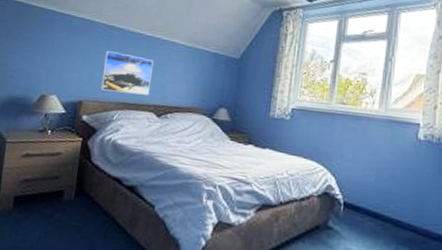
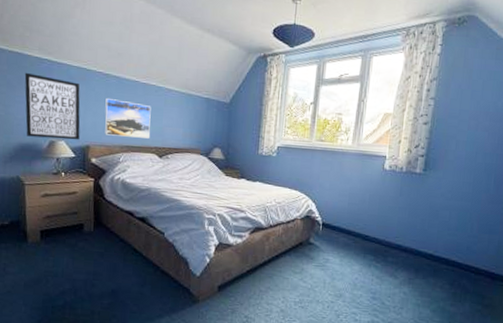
wall art: none [17,22,81,95] -> present [24,72,81,140]

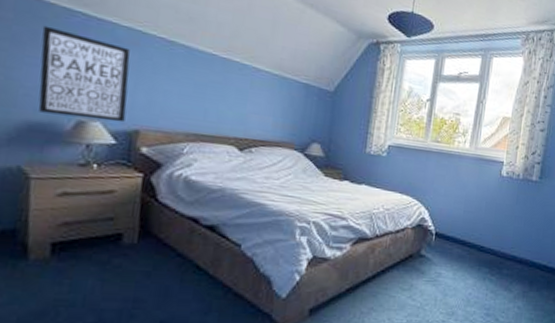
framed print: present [104,97,151,139] -> none [163,71,232,126]

